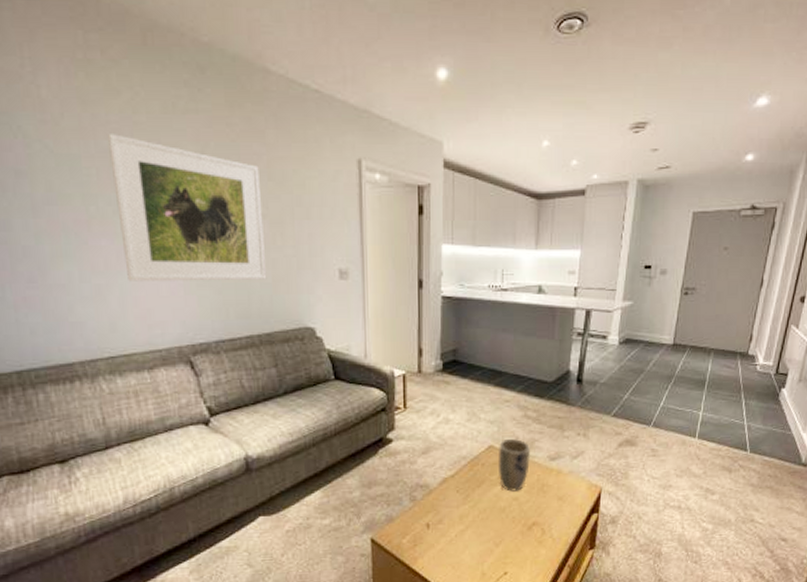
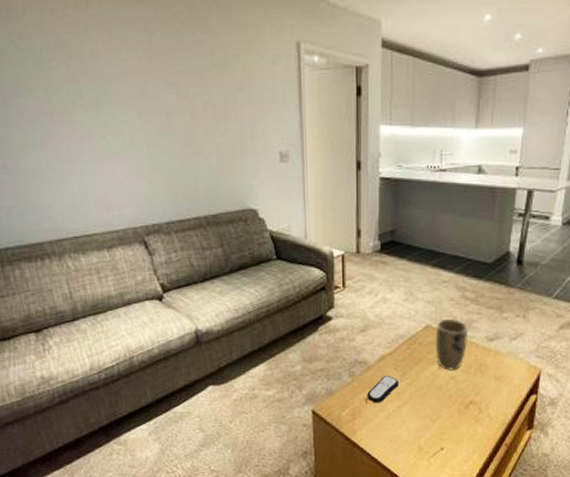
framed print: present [107,134,267,282] -> none [64,27,212,167]
remote control: none [428,498,461,529] -> present [367,375,398,403]

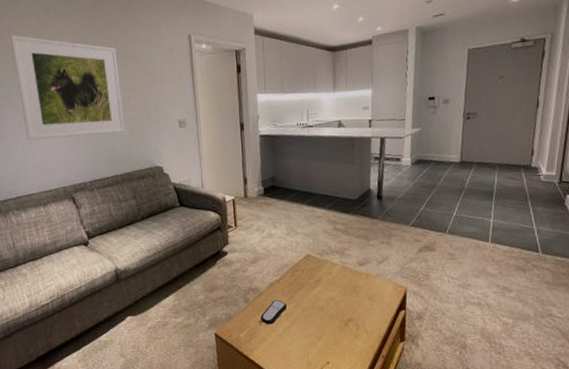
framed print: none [64,27,212,167] -> present [10,35,125,141]
plant pot: present [435,318,469,370] -> none [314,247,343,293]

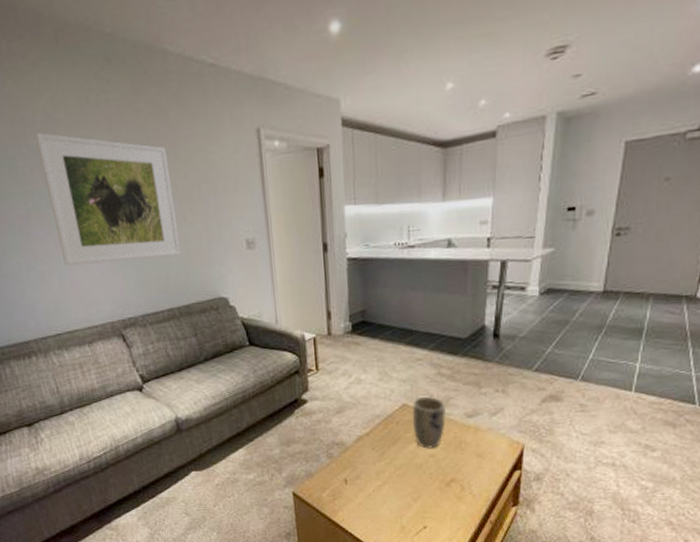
remote control: present [260,299,287,325] -> none [346,455,377,484]
plant pot: none [314,247,343,293] -> present [411,396,447,449]

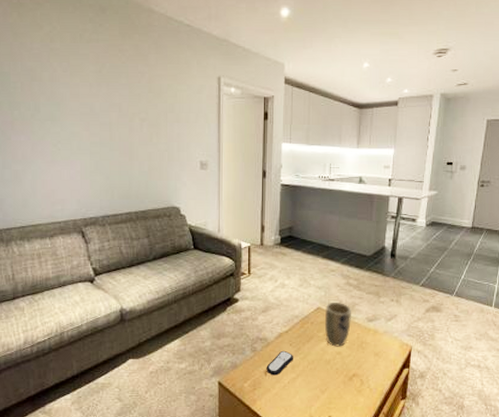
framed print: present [35,132,182,266] -> none [30,57,144,169]
remote control: none [346,455,377,484] -> present [266,350,293,376]

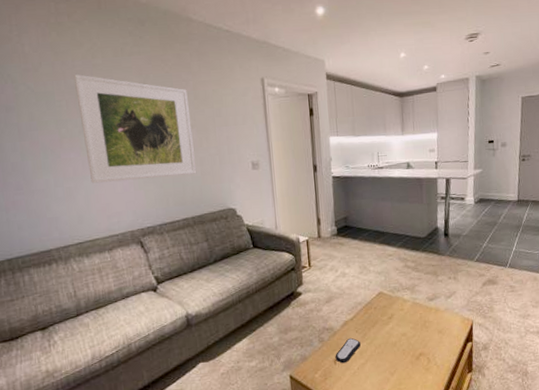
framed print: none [30,57,144,169] -> present [73,74,197,184]
plant pot: present [324,301,352,347] -> none [386,284,413,329]

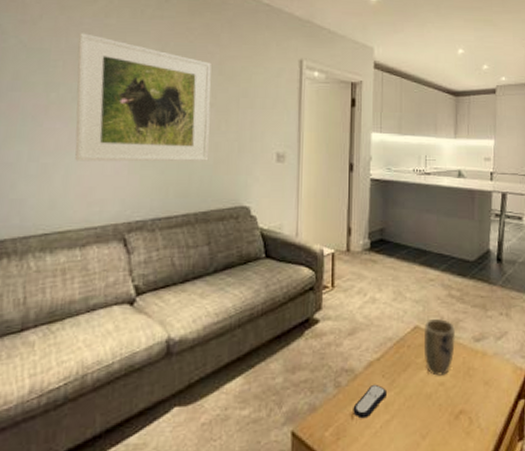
plant pot: none [386,284,413,329] -> present [423,318,456,376]

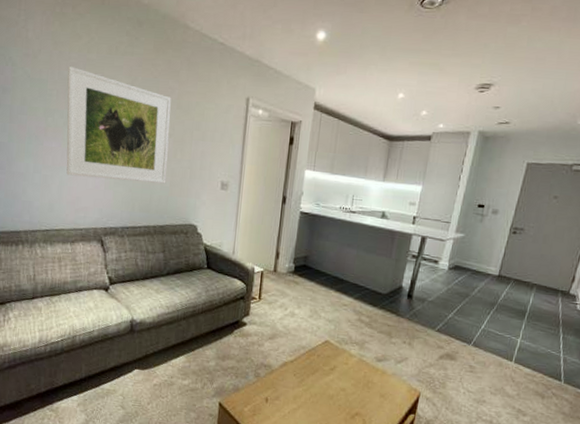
remote control: present [353,384,387,419] -> none [267,379,296,404]
plant pot: present [423,318,456,376] -> none [331,337,362,383]

